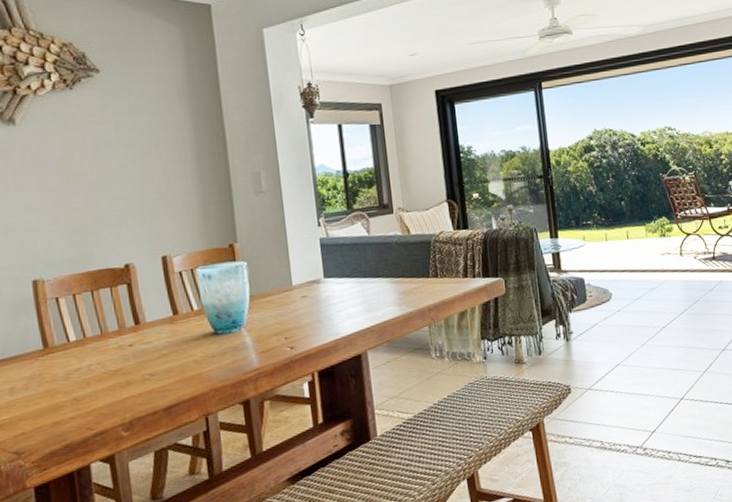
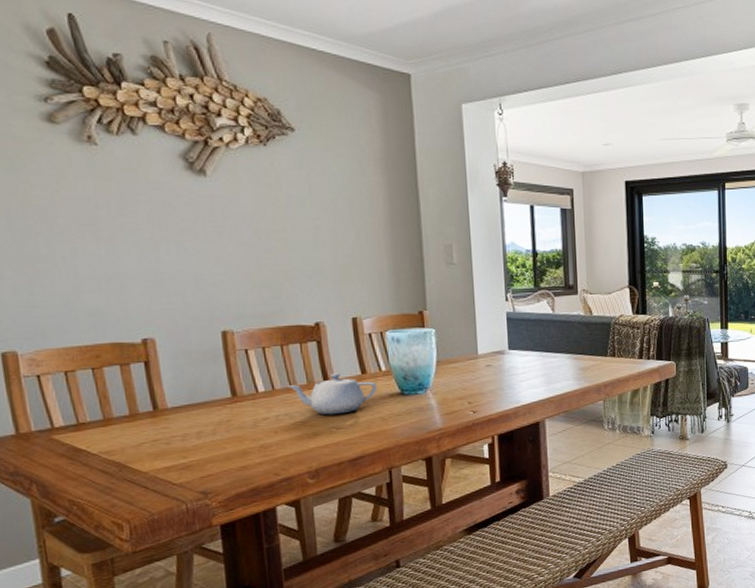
teapot: none [99,315,190,362] -> present [288,373,378,415]

